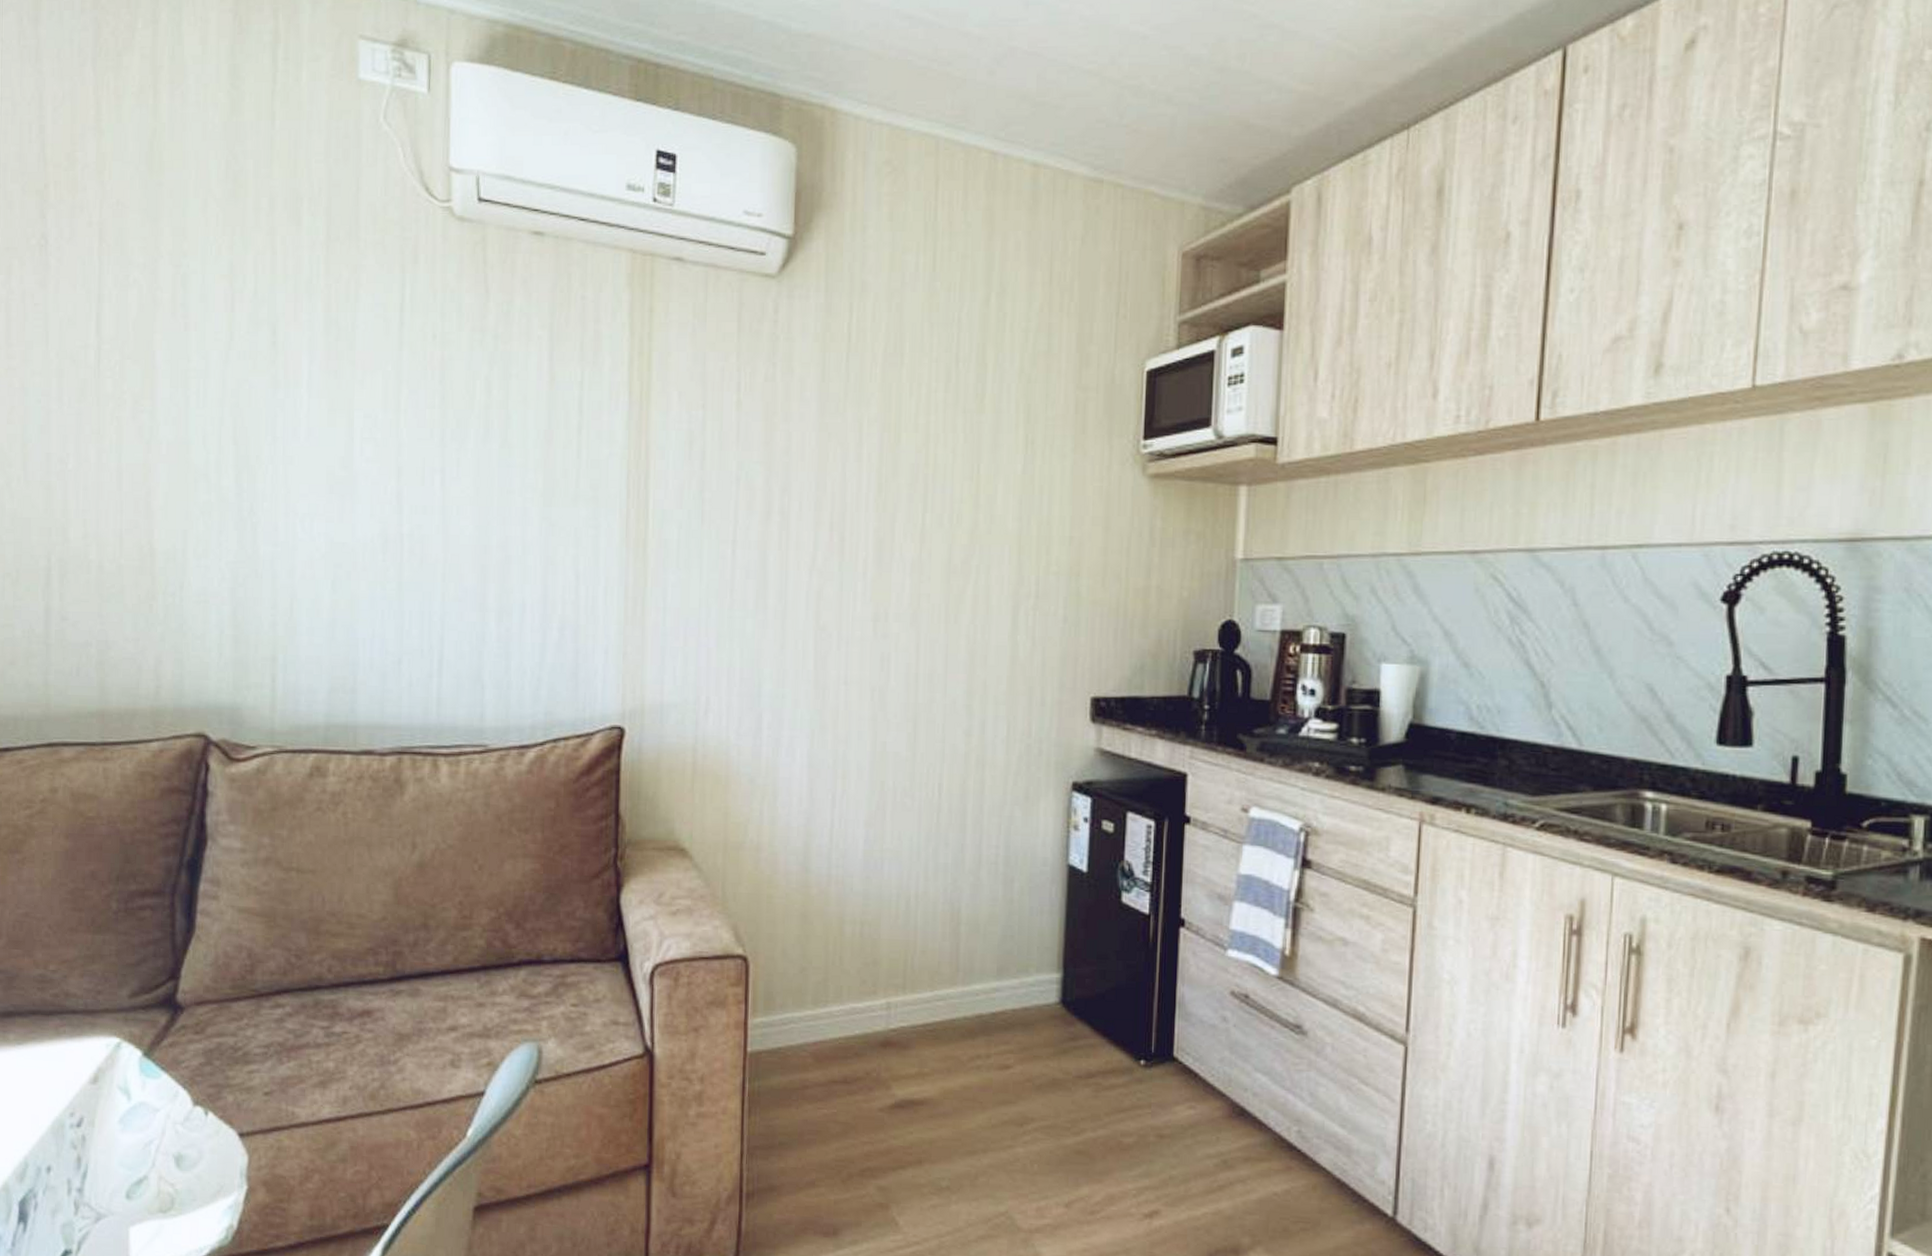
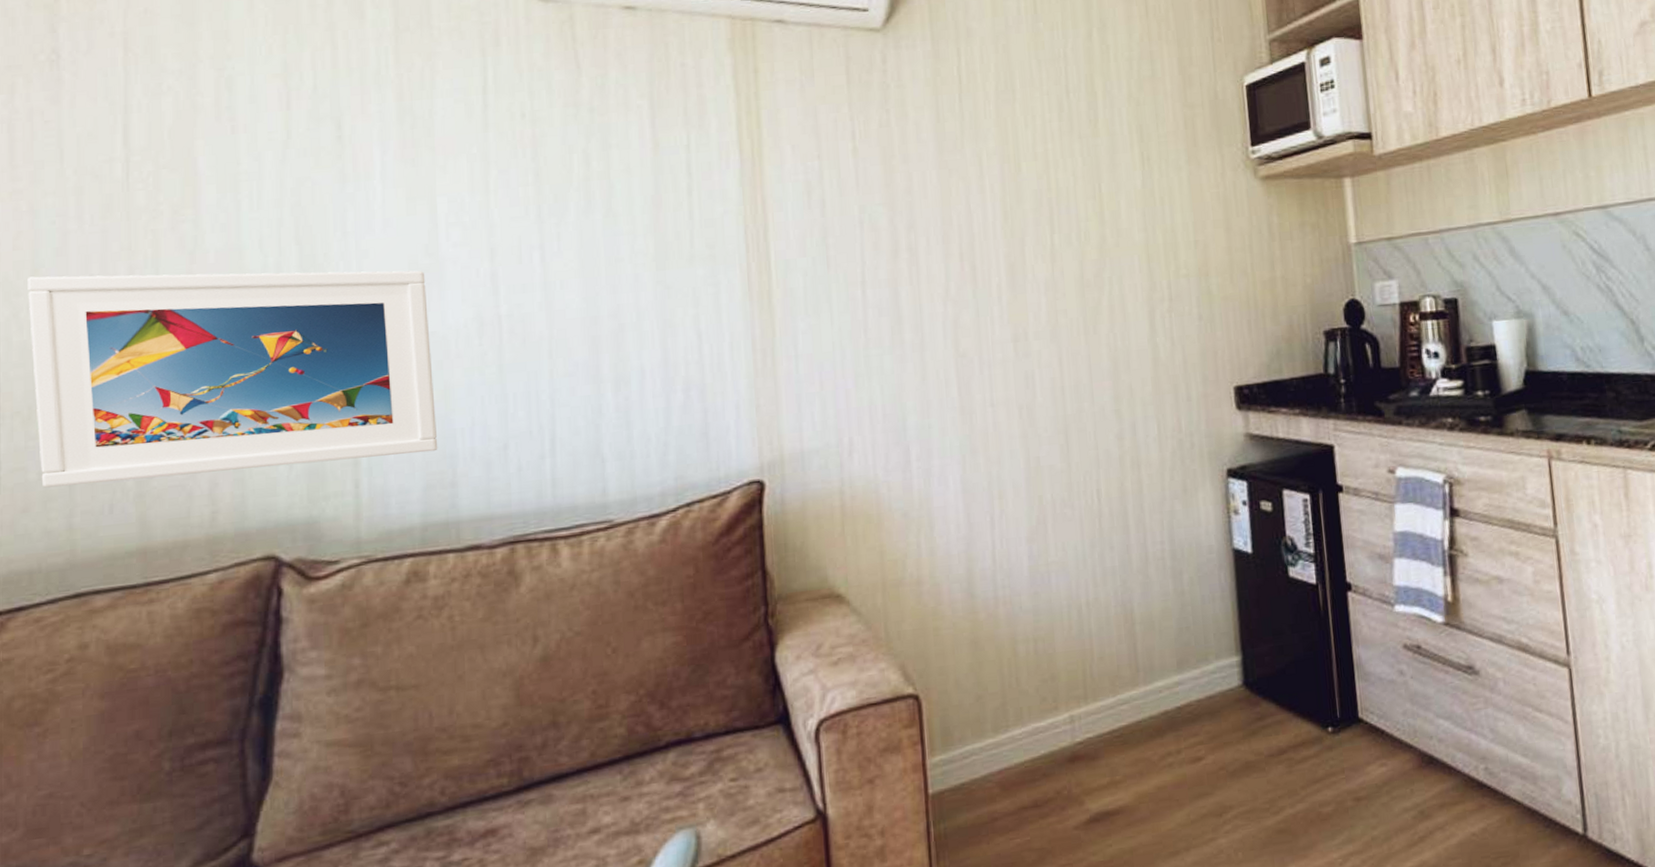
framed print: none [18,450,343,657] -> present [28,270,438,488]

